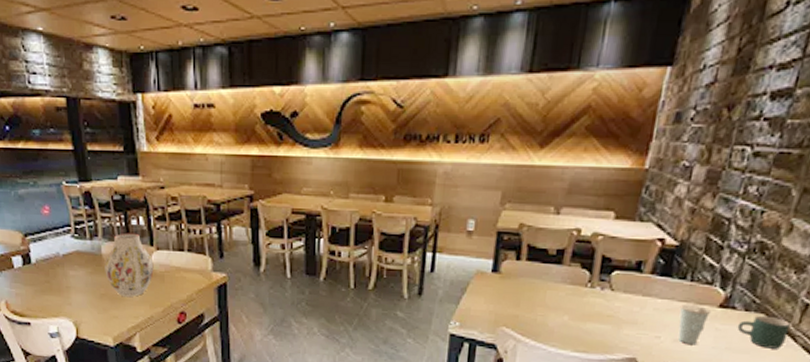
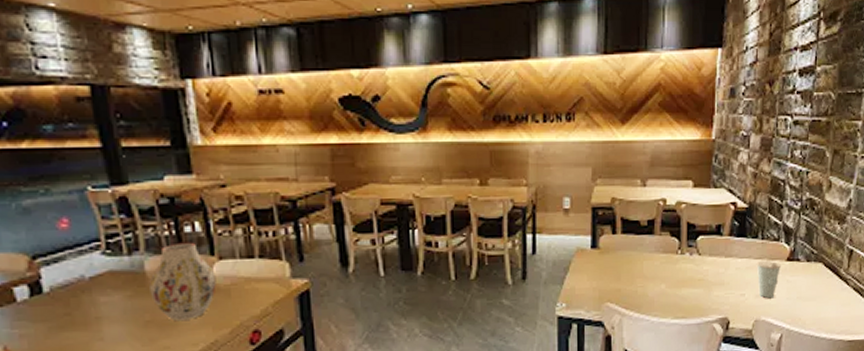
mug: present [737,315,790,349] -> none [803,264,842,294]

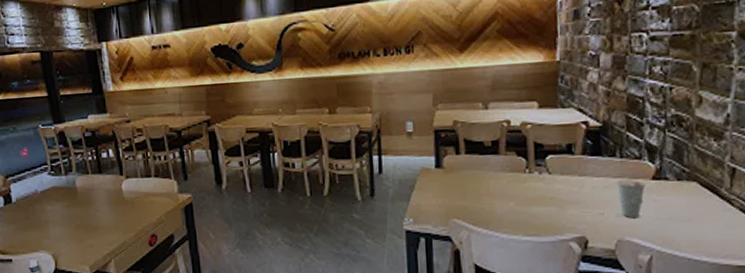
vase: present [149,242,217,320] -> none [79,165,125,225]

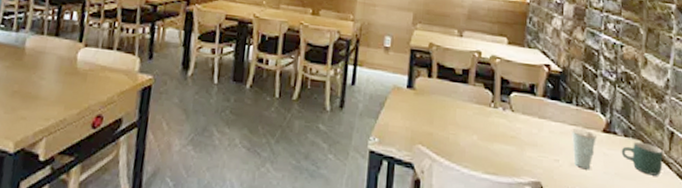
mug: none [674,183,723,214] -> present [621,141,663,176]

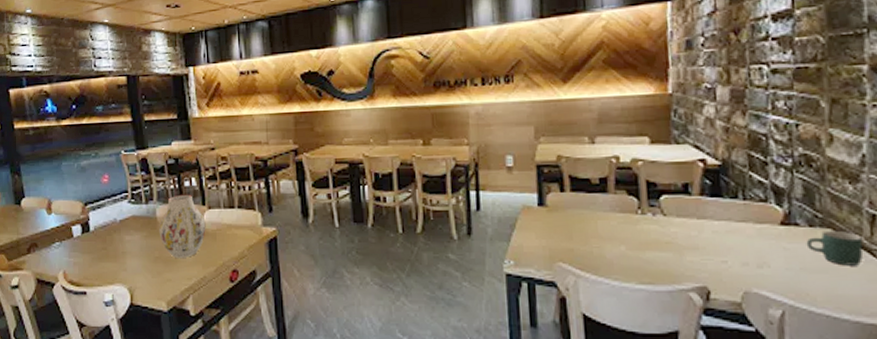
vase: none [23,27,79,96] -> present [159,194,206,258]
cup: present [571,127,598,170] -> none [739,223,774,268]

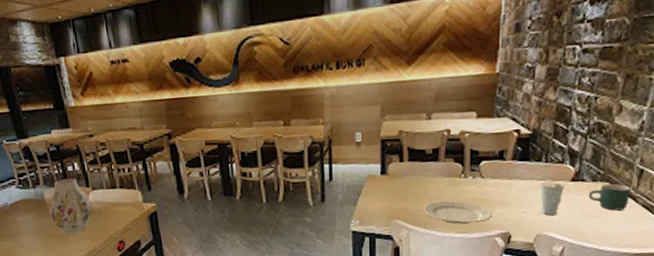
plate: none [593,241,682,272] -> present [423,200,492,224]
cup: none [739,223,774,268] -> present [539,181,566,216]

